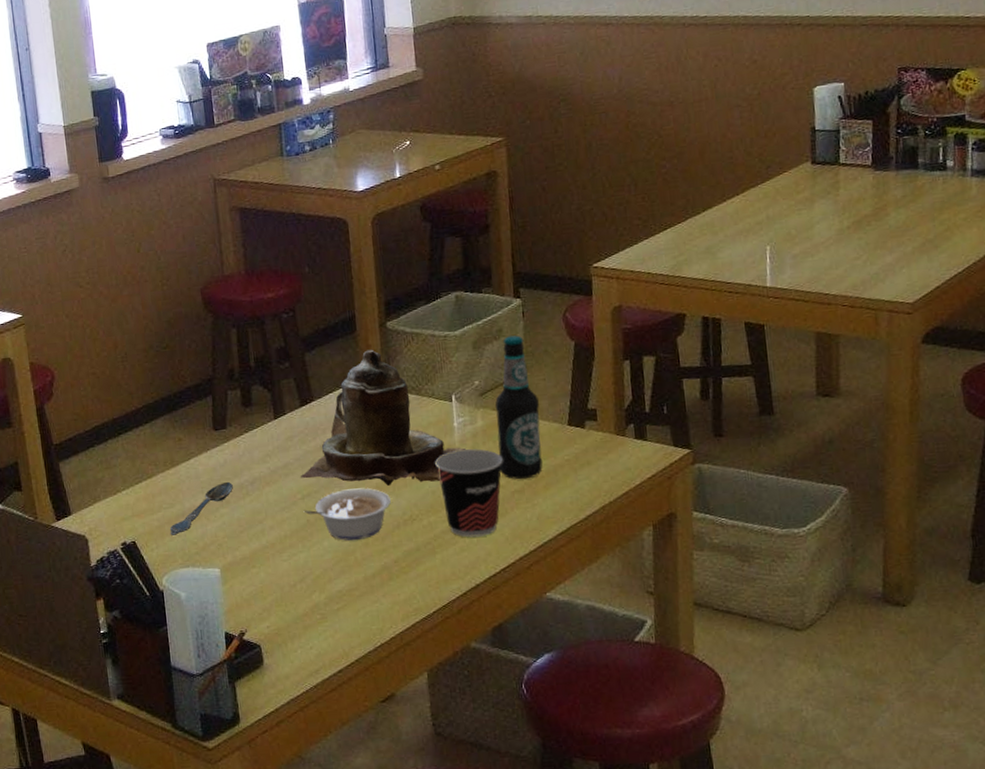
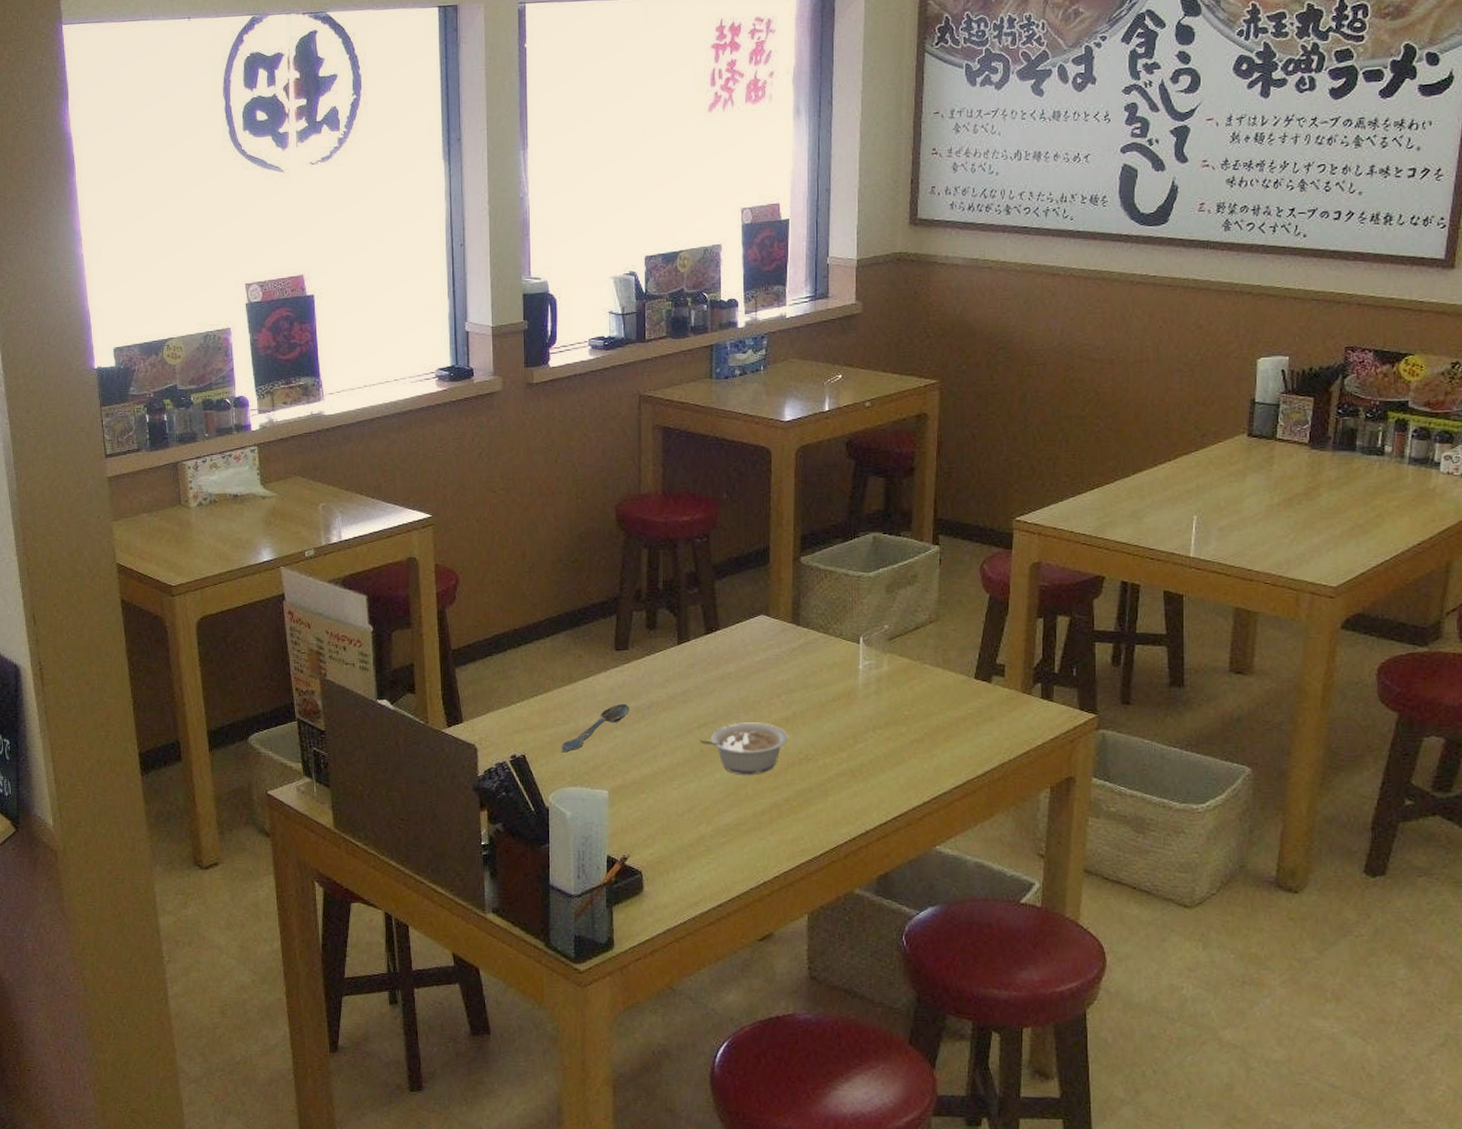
teapot: present [301,349,466,486] -> none [699,583,869,723]
cup: present [435,449,503,538] -> none [836,694,905,783]
bottle: present [495,335,543,480] -> none [901,583,947,729]

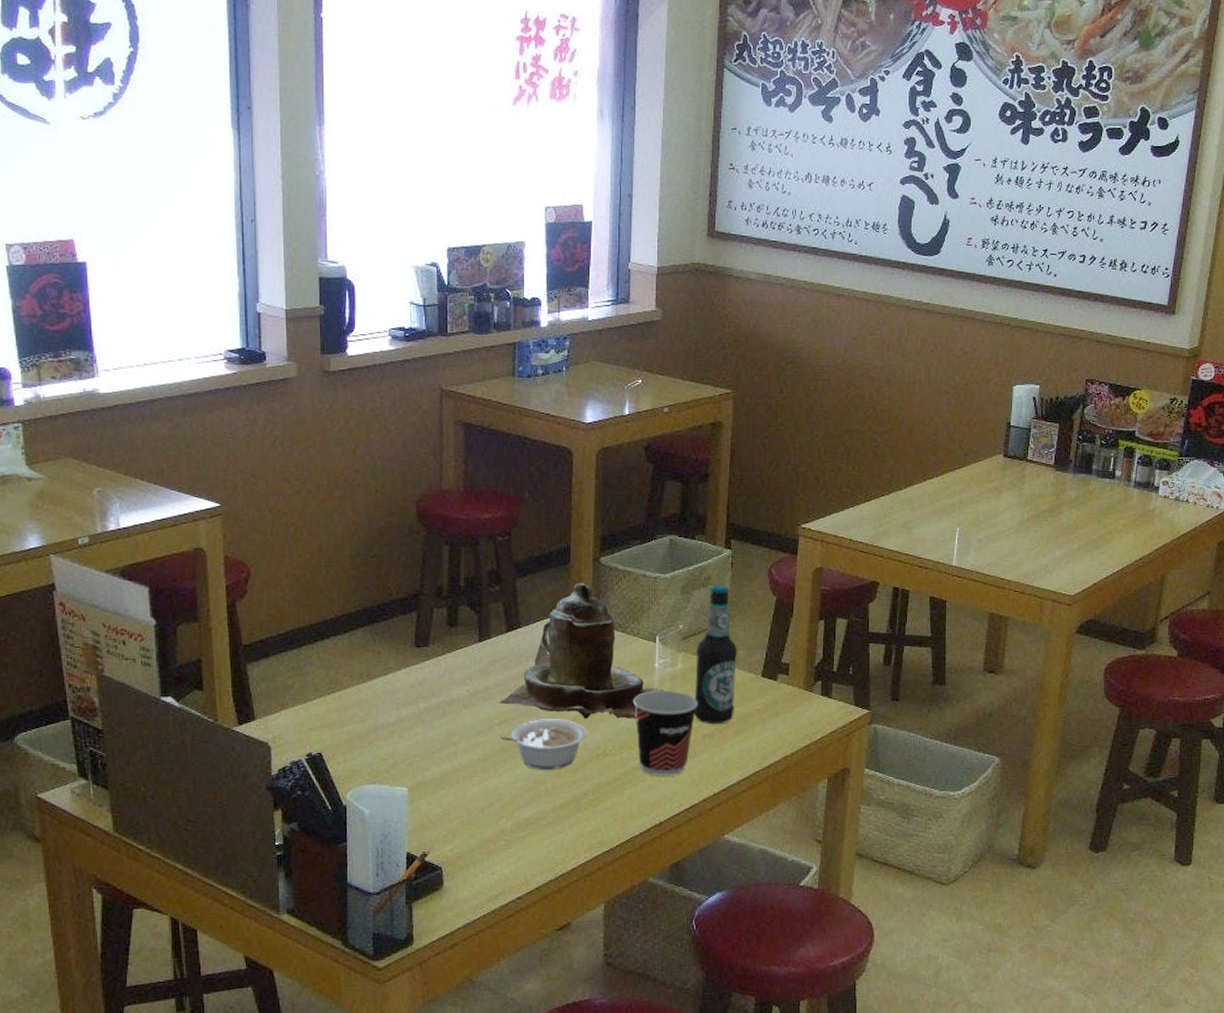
spoon: present [561,703,629,753] -> none [359,700,430,750]
teapot: none [699,583,869,723] -> present [500,582,664,719]
cup: none [836,694,905,783] -> present [633,691,698,776]
bottle: none [901,583,947,729] -> present [694,585,737,725]

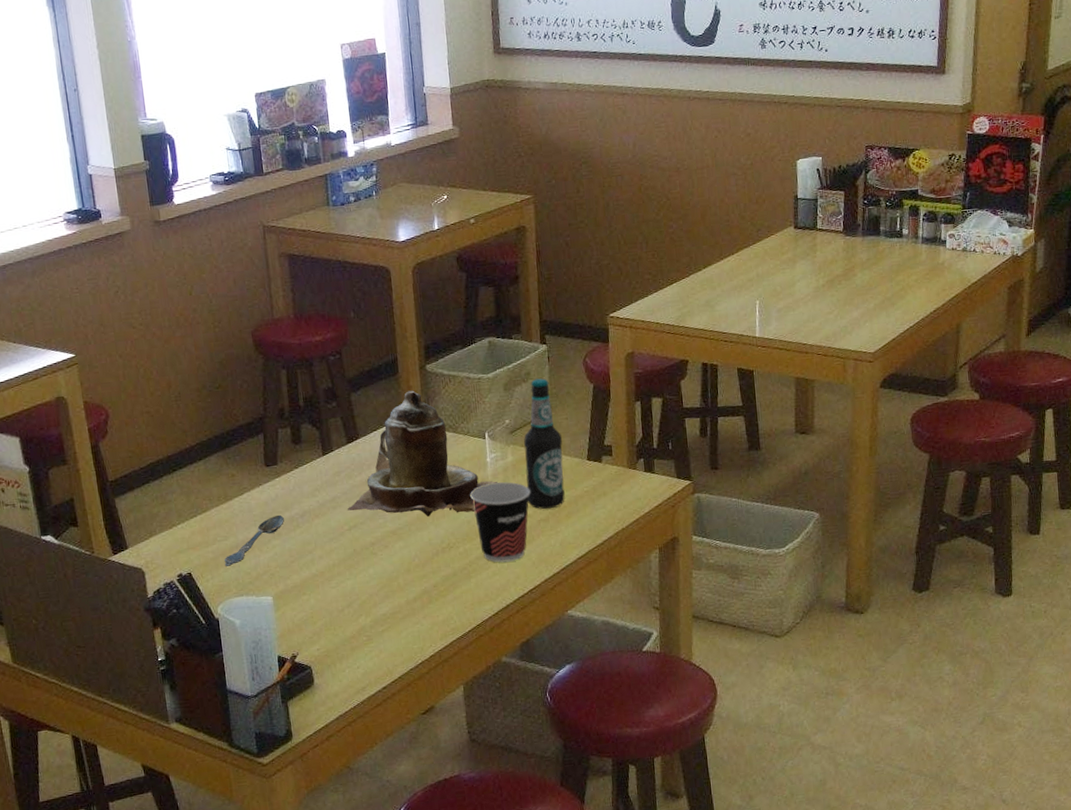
spoon: none [359,700,430,750] -> present [224,514,284,567]
legume: present [499,719,586,770] -> none [350,519,430,568]

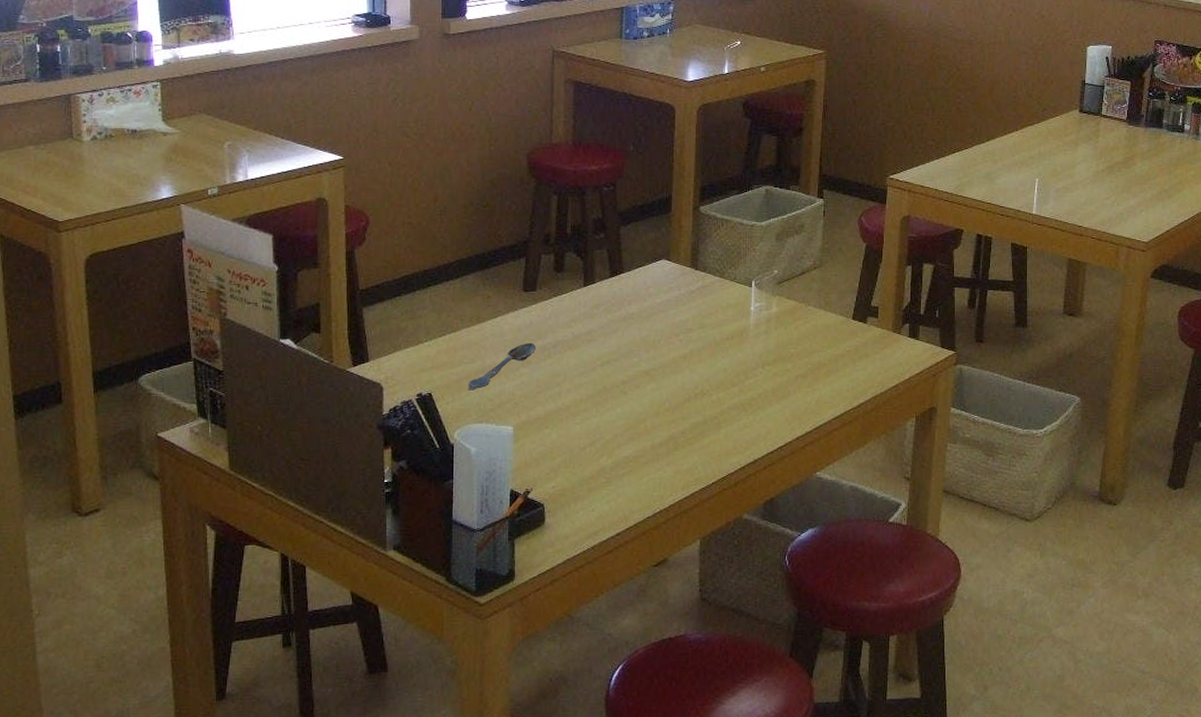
teapot: present [348,390,497,517] -> none [603,230,759,360]
cup: present [470,482,530,563] -> none [730,333,791,415]
bottle: present [523,378,565,510] -> none [788,232,829,365]

